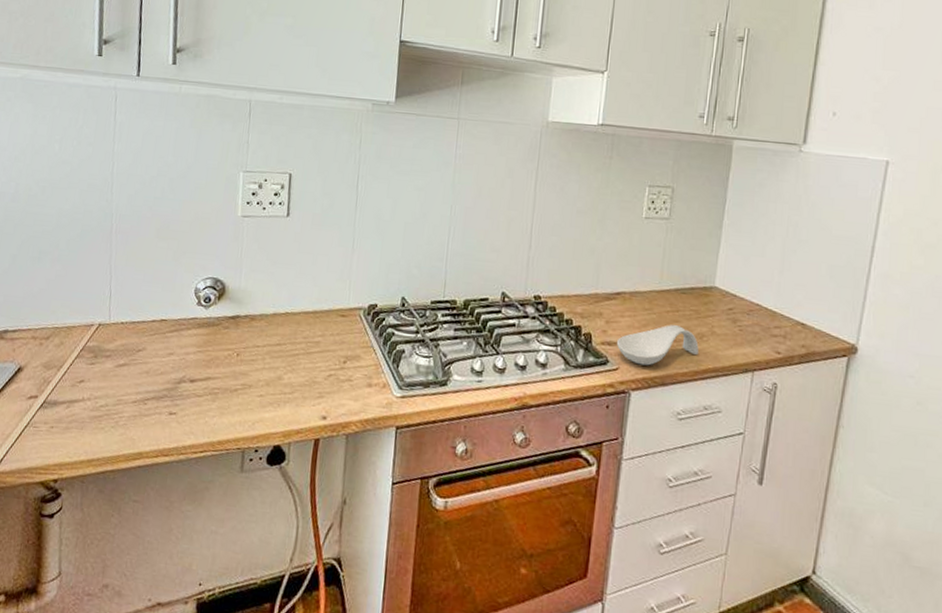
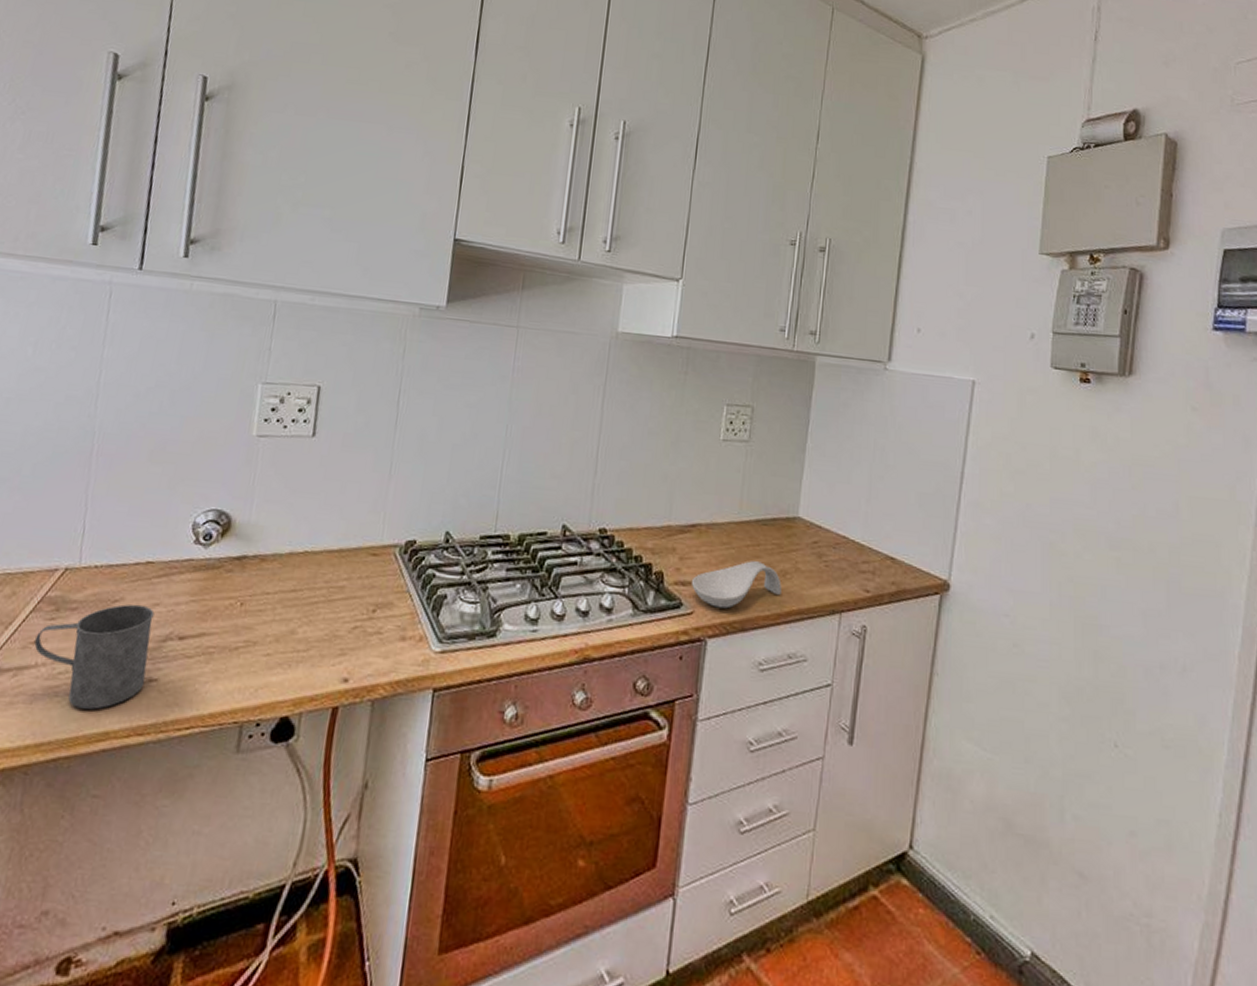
mug: none [80,353,170,435] -> present [34,604,155,710]

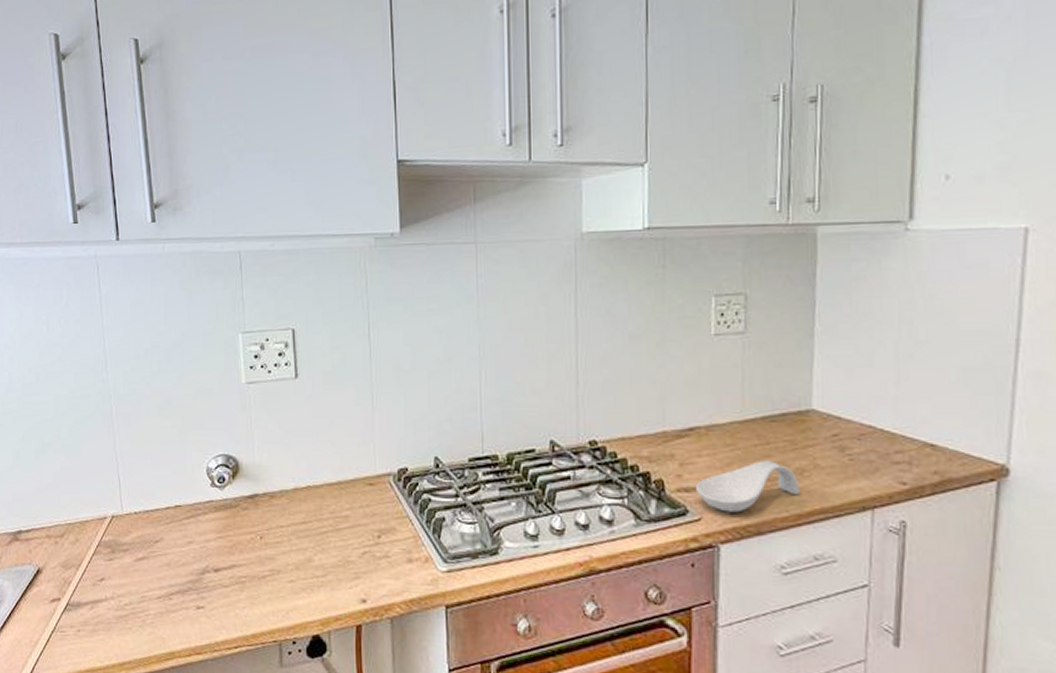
mug: present [34,604,155,710] -> none [101,543,194,634]

